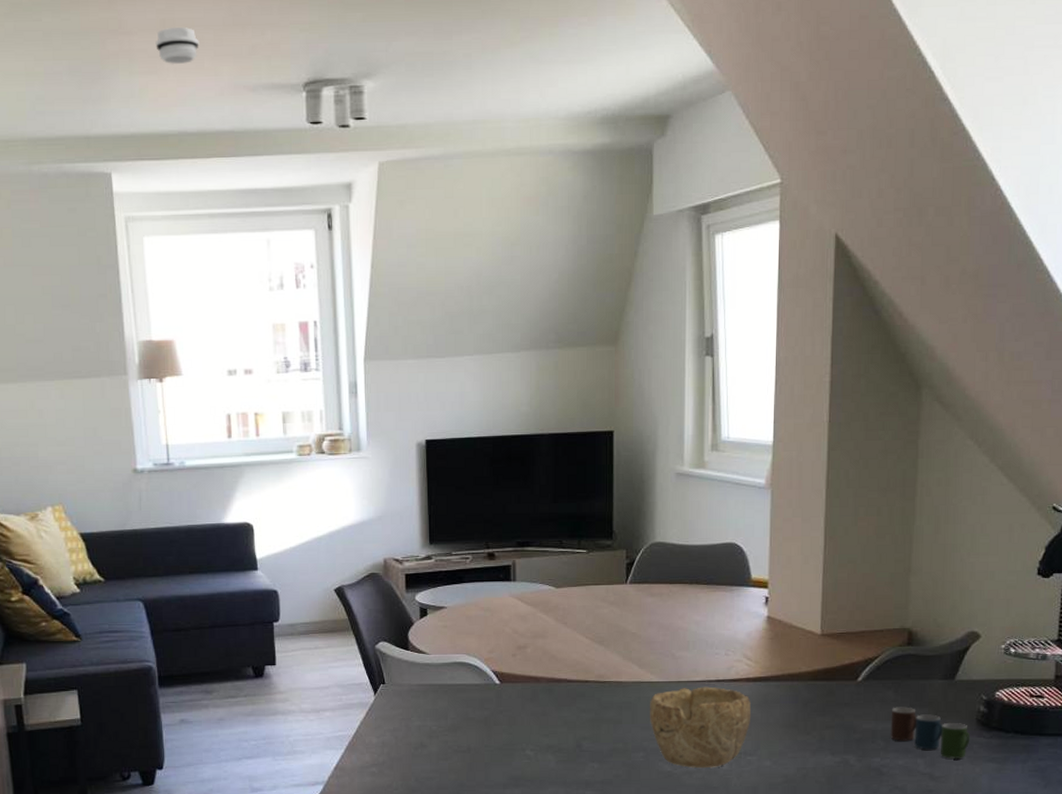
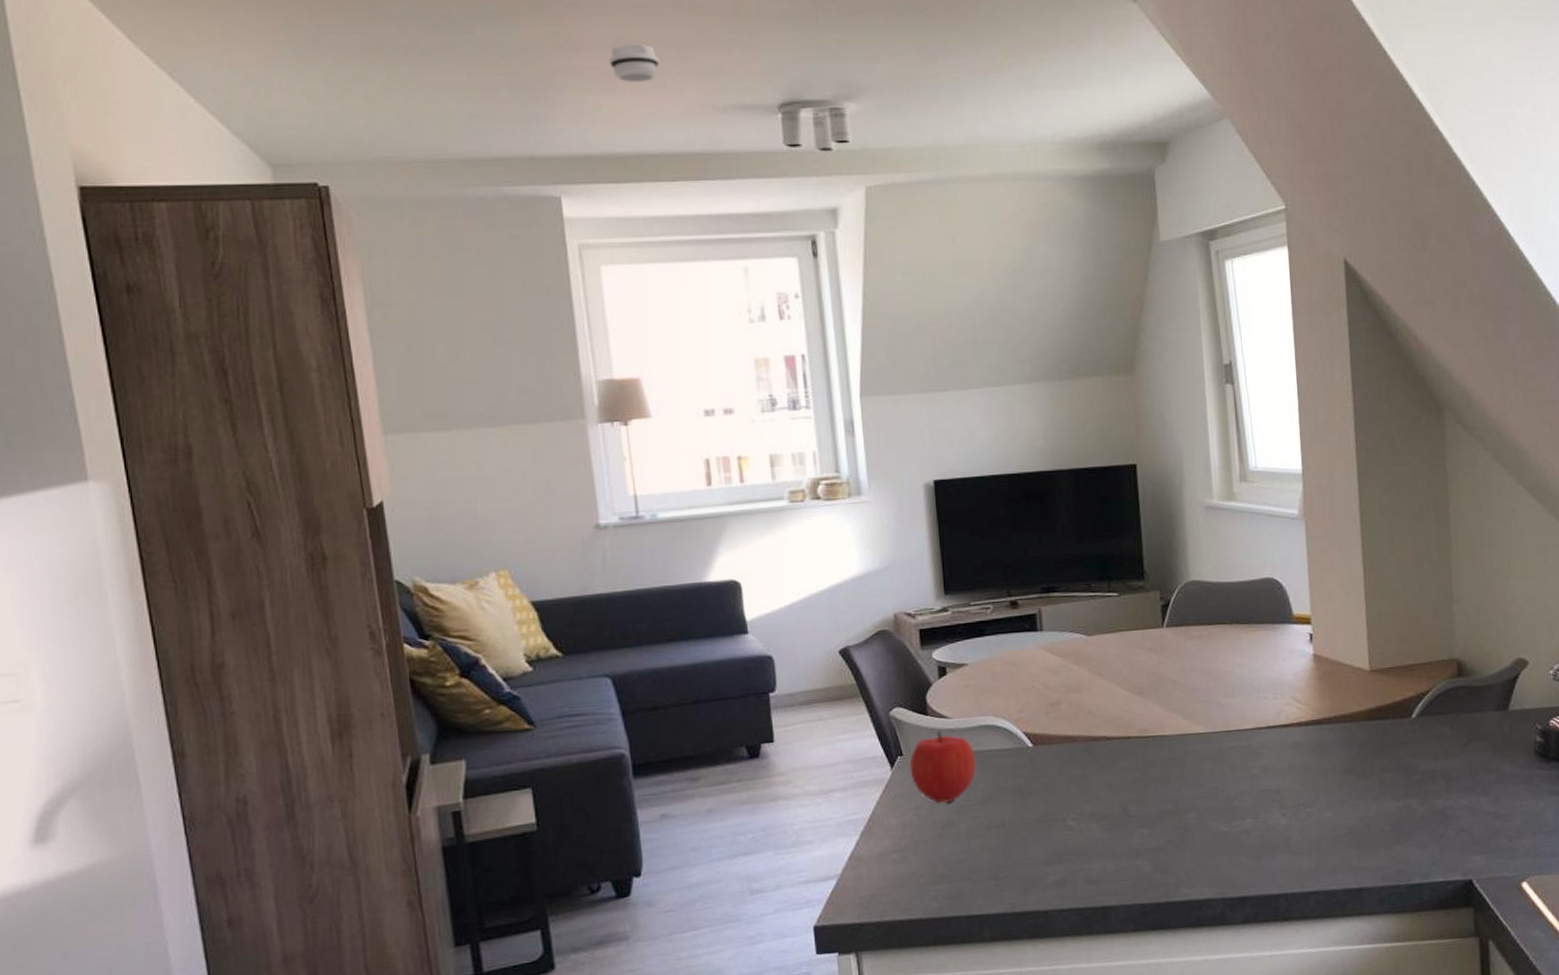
fruit: none [390,664,449,728] -> present [909,730,976,804]
bowl: present [650,686,752,768] -> none [1198,734,1307,826]
cup: present [890,706,970,760] -> none [1449,742,1531,795]

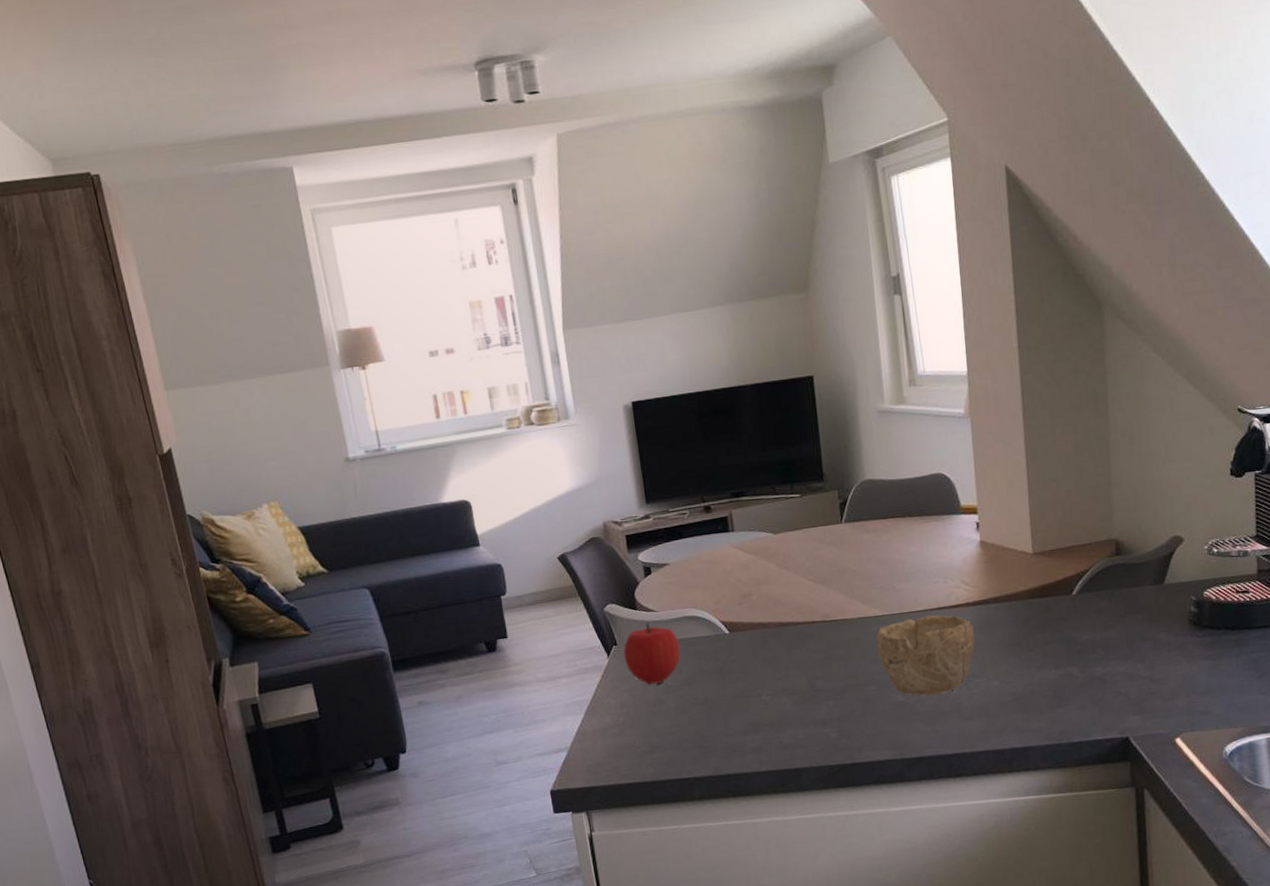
smoke detector: present [609,43,660,83] -> none [323,17,367,55]
bowl: none [1198,734,1307,826] -> present [876,615,975,696]

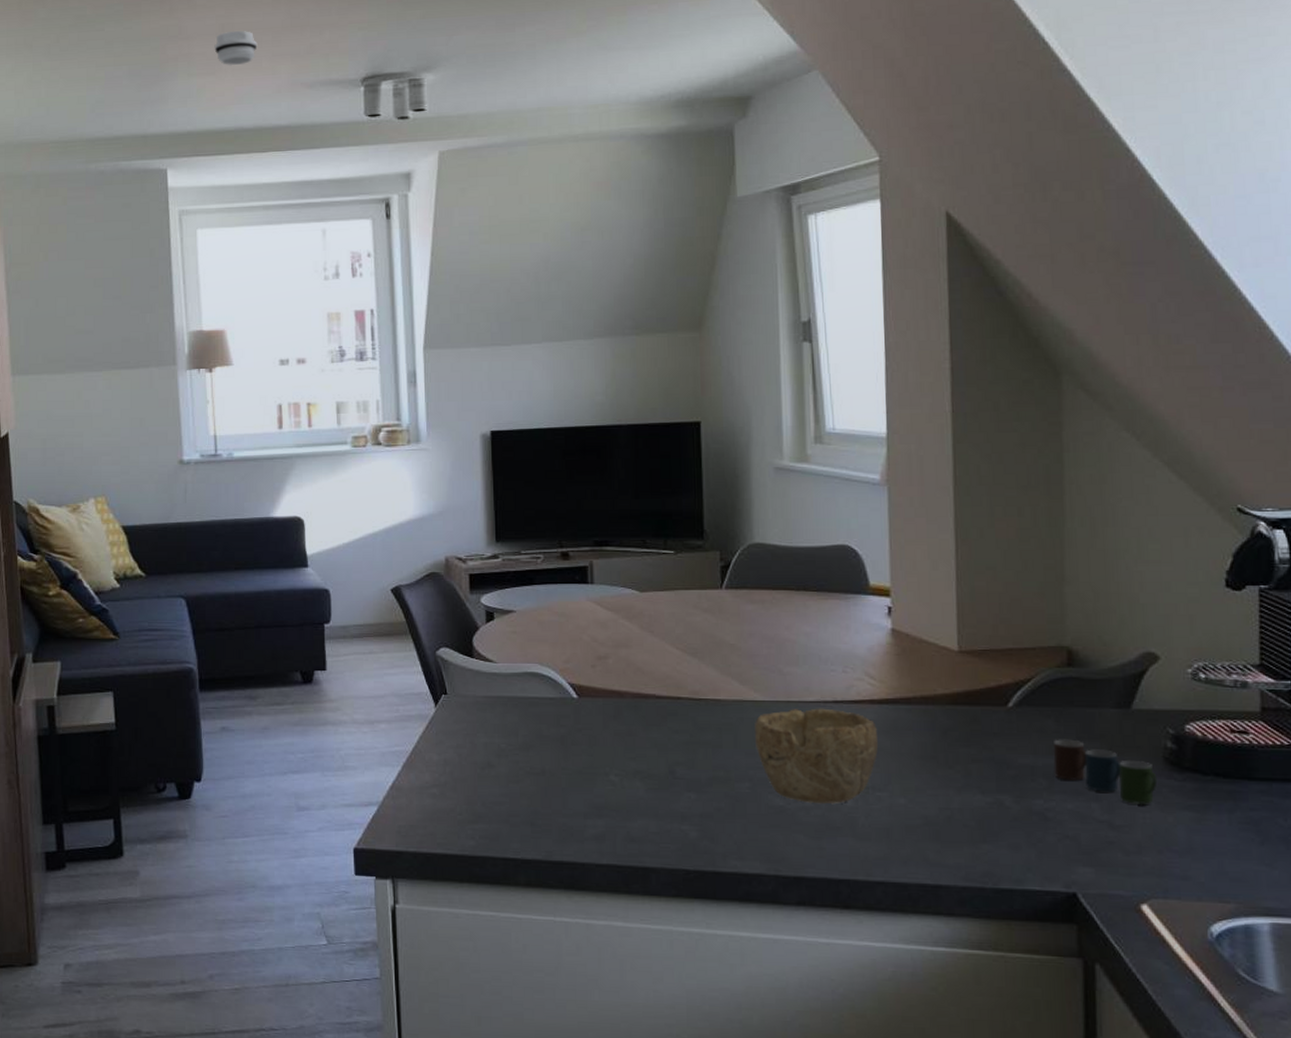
smoke detector: none [323,17,367,55] -> present [214,30,258,66]
fruit: present [623,622,681,685] -> none [453,674,519,745]
cup: none [1107,614,1185,661] -> present [1053,739,1158,806]

